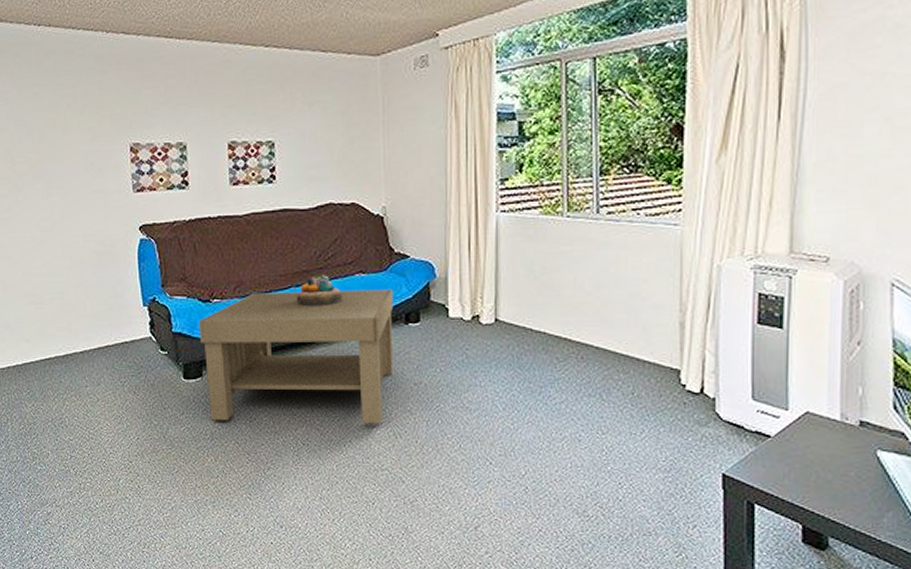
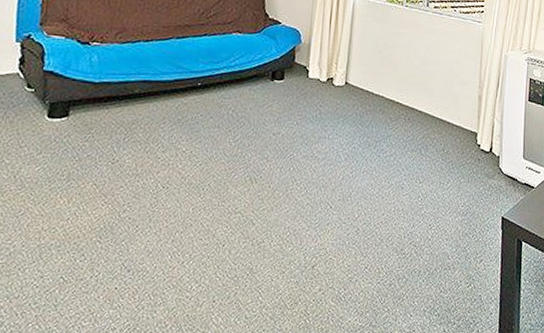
coffee table: present [198,289,394,424] -> none [70,40,264,169]
decorative bowl: present [296,275,342,307] -> none [175,30,219,59]

